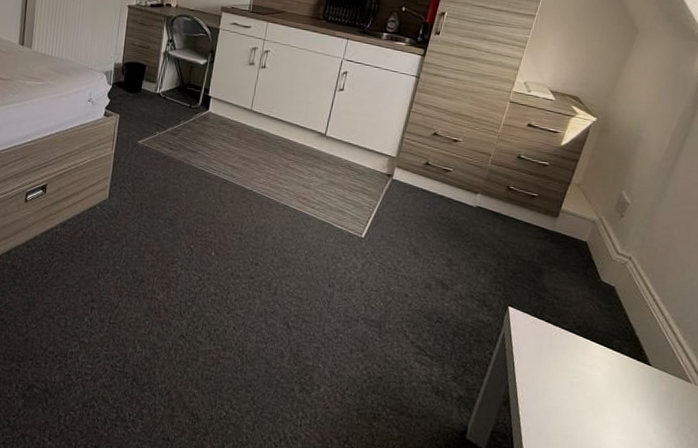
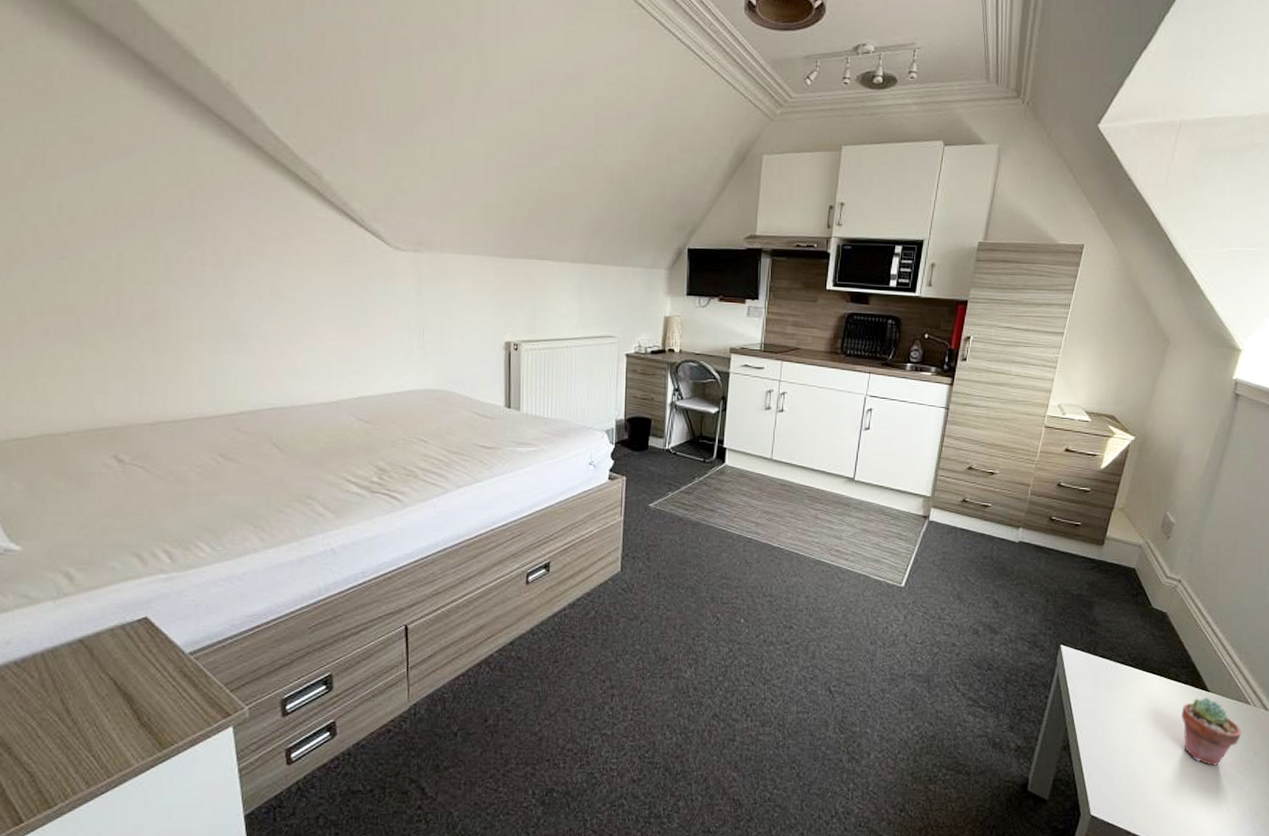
potted succulent: none [621,371,680,437] -> present [1181,697,1242,766]

